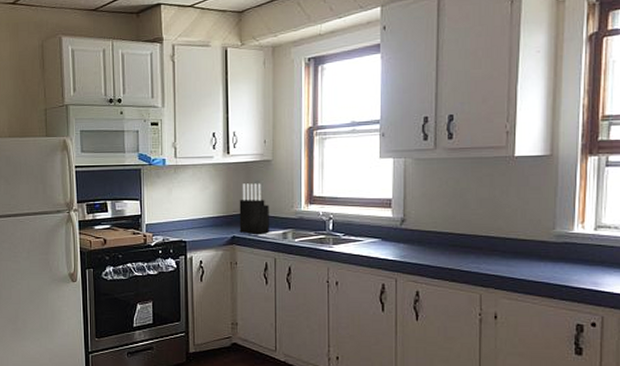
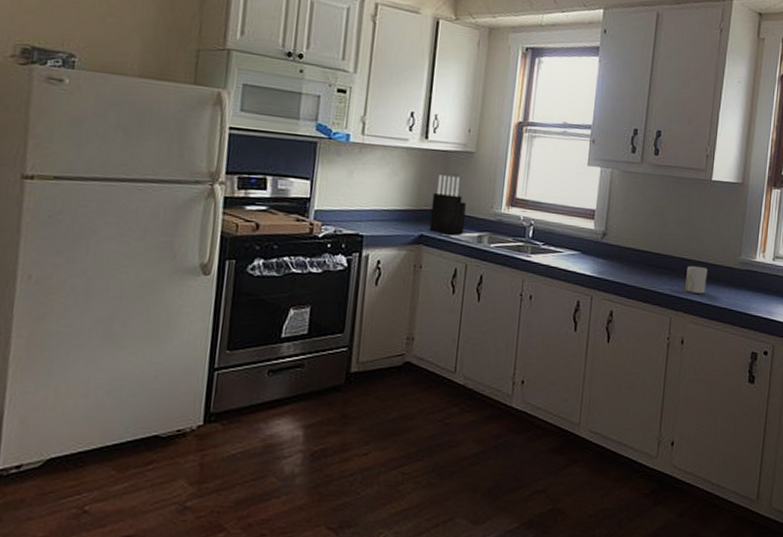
mug: none [494,242,518,269] -> present [685,265,708,294]

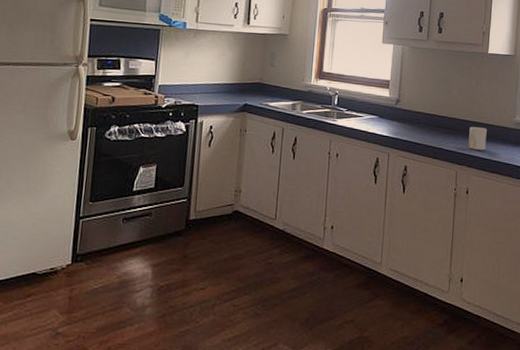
knife block: present [429,175,466,235] -> none [252,54,282,104]

